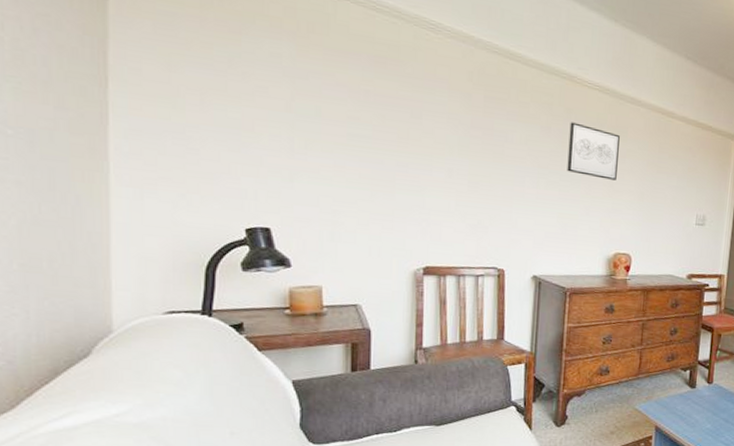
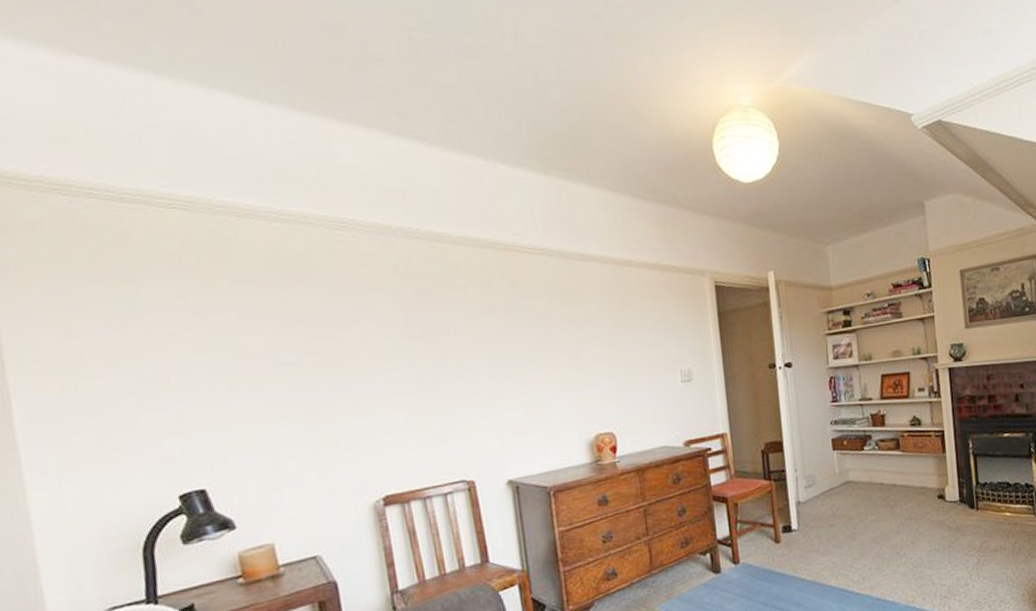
wall art: present [567,122,620,181] -> none [516,296,581,354]

